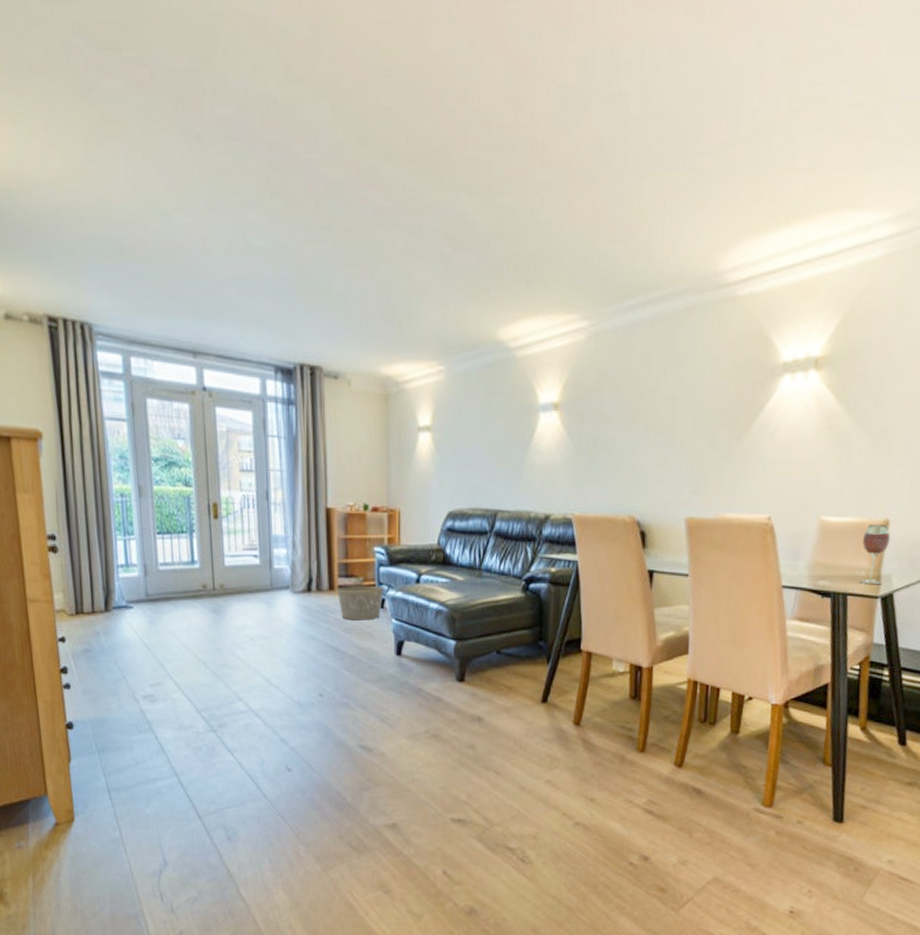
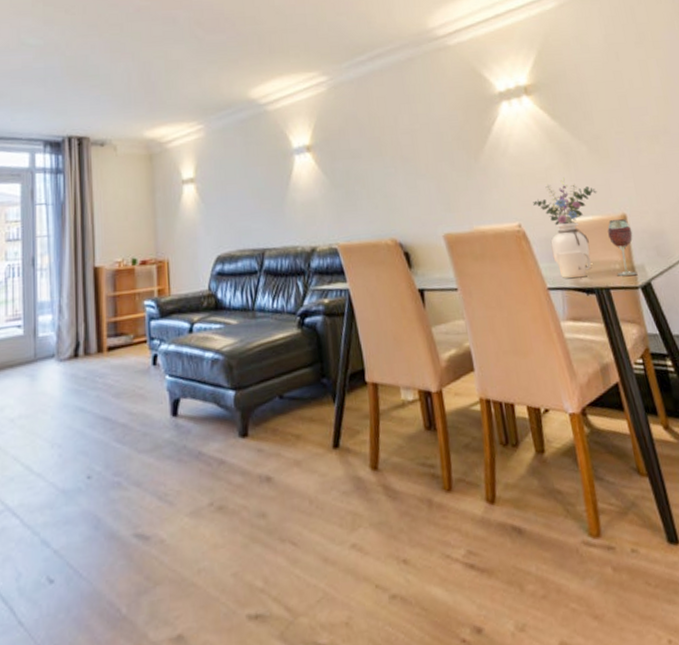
basket: present [335,585,385,620] -> none [104,340,157,384]
bouquet: none [790,471,865,569] -> present [533,177,597,267]
mug: none [799,551,837,580] -> present [556,250,592,279]

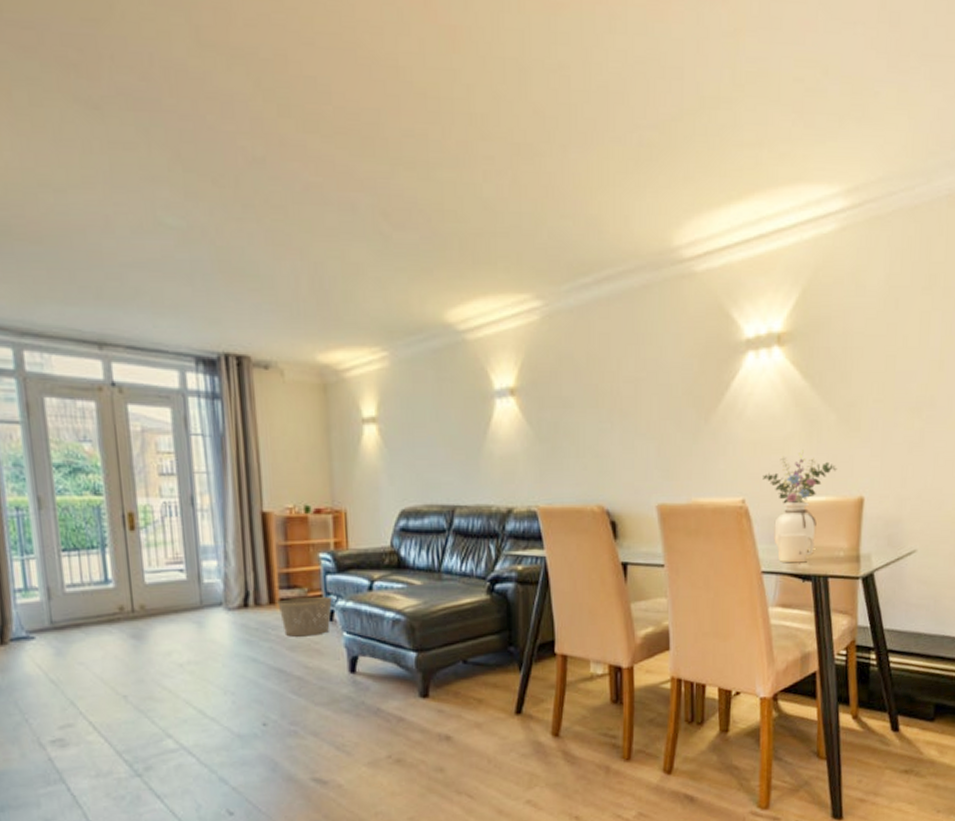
basket: none [104,340,157,384] -> present [276,596,333,637]
wineglass: present [607,219,638,276] -> none [839,503,866,565]

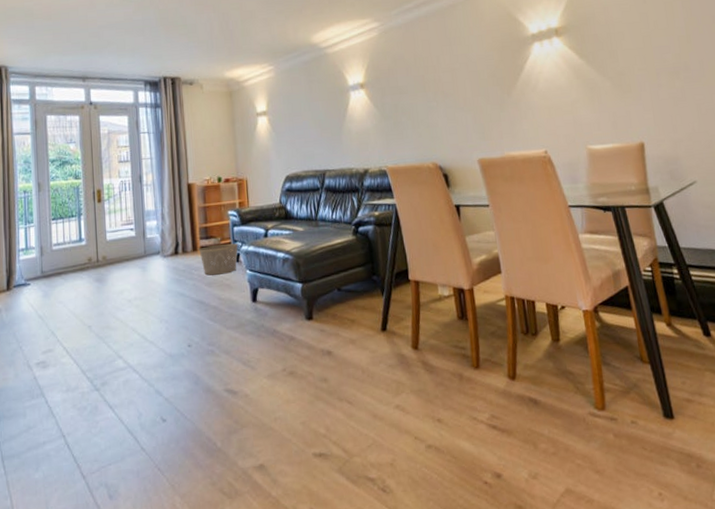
bouquet: present [763,449,837,551] -> none [559,110,618,188]
mug: present [777,533,814,563] -> none [578,173,610,198]

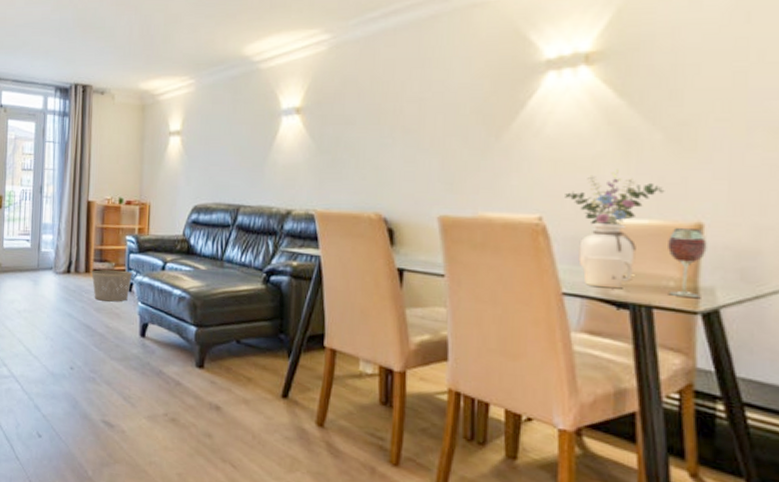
bouquet: none [559,110,618,188] -> present [565,169,665,277]
mug: none [578,173,610,198] -> present [583,255,633,289]
wineglass: none [626,146,651,197] -> present [668,228,707,299]

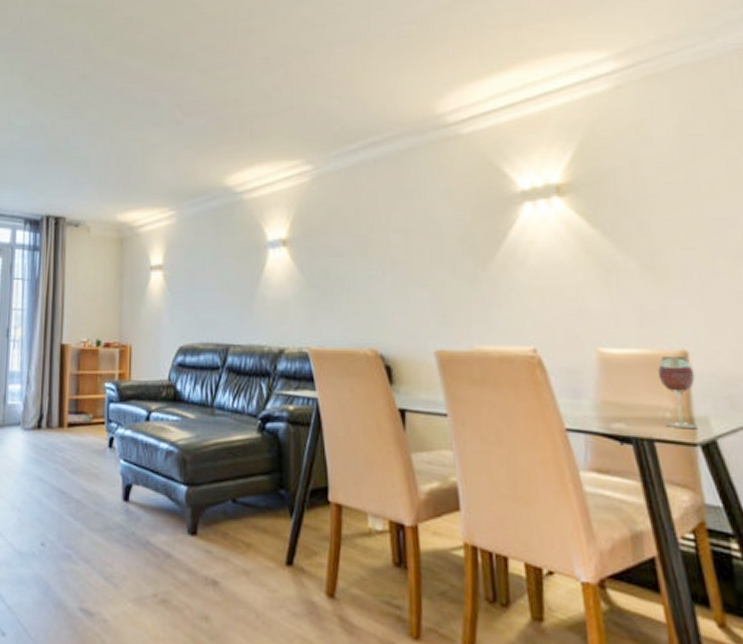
basket: present [90,270,134,302] -> none [64,422,114,461]
bouquet: present [565,169,665,277] -> none [555,298,647,409]
mug: present [583,255,633,289] -> none [581,387,631,422]

